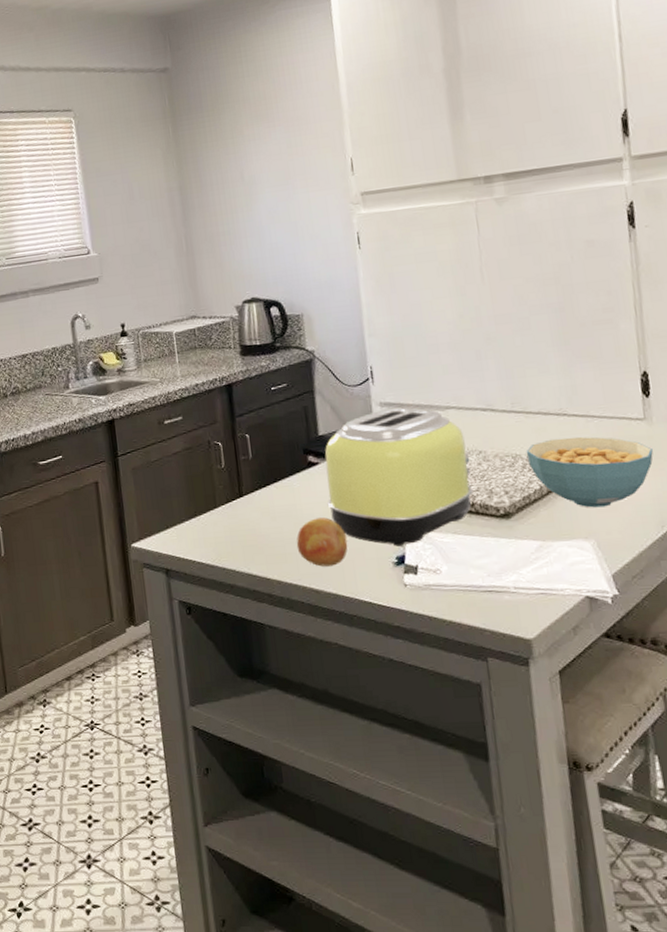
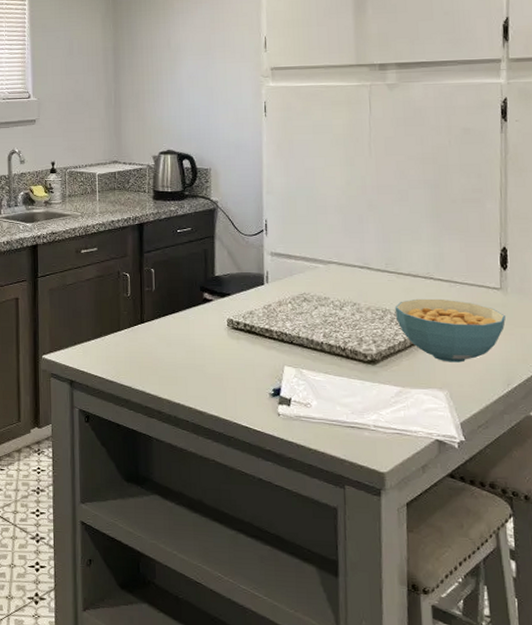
fruit: present [296,517,348,567] -> none [187,348,232,392]
toaster: present [324,407,473,546] -> none [217,258,346,380]

